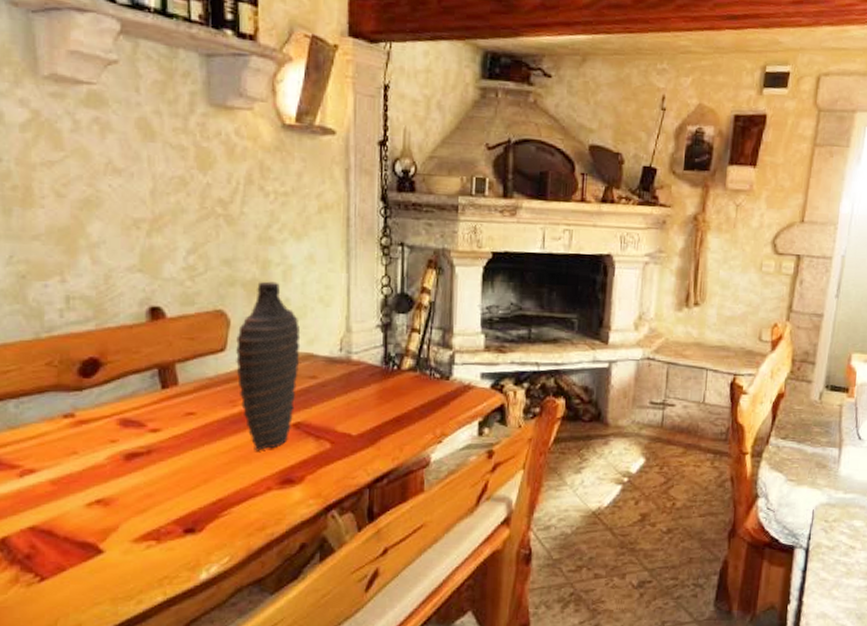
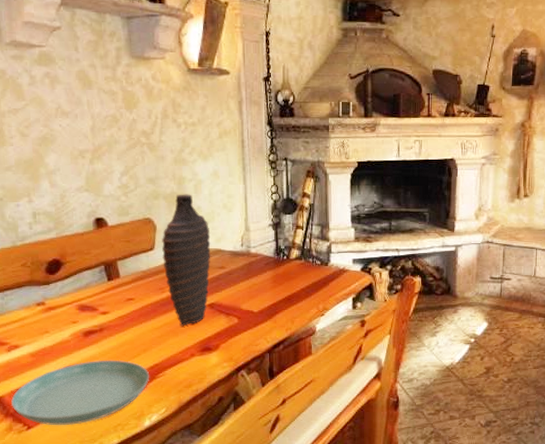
saucer: none [20,491,211,578] -> present [11,359,150,426]

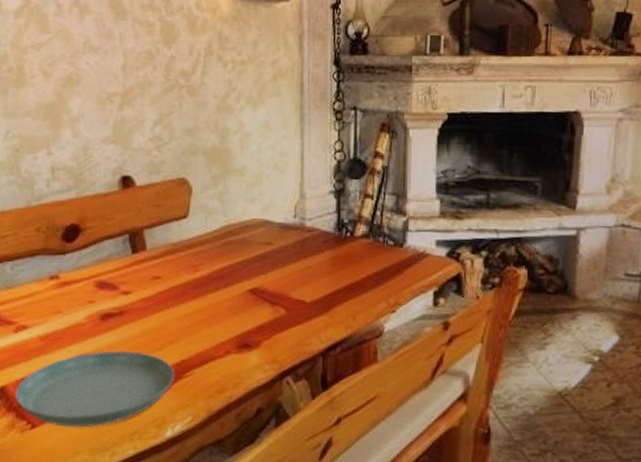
decorative vase: present [162,194,211,327] -> none [197,149,257,316]

